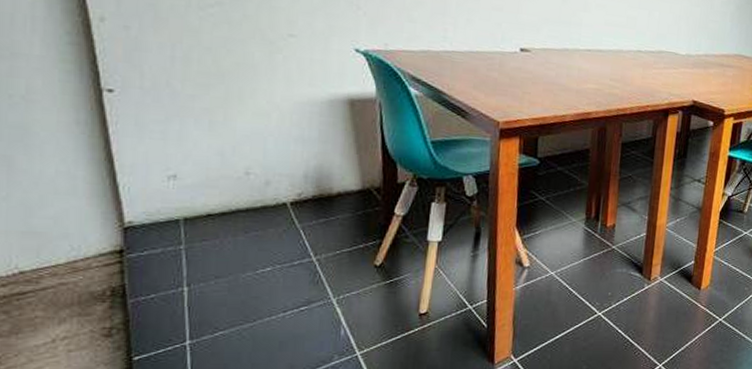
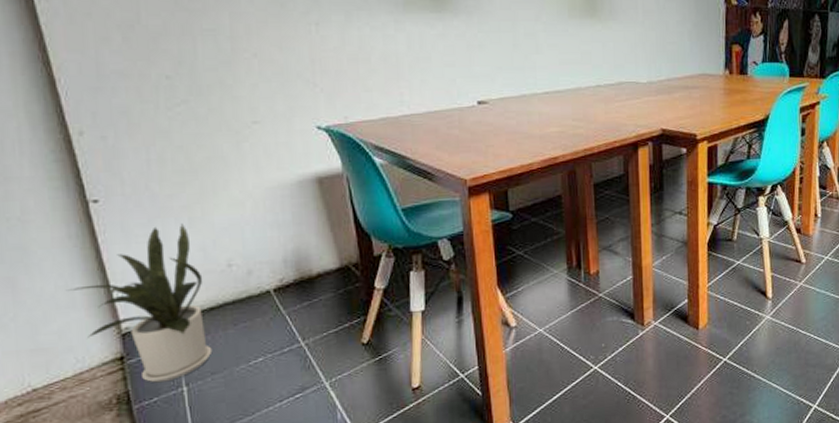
house plant: none [69,124,219,280] -> present [67,223,213,383]

